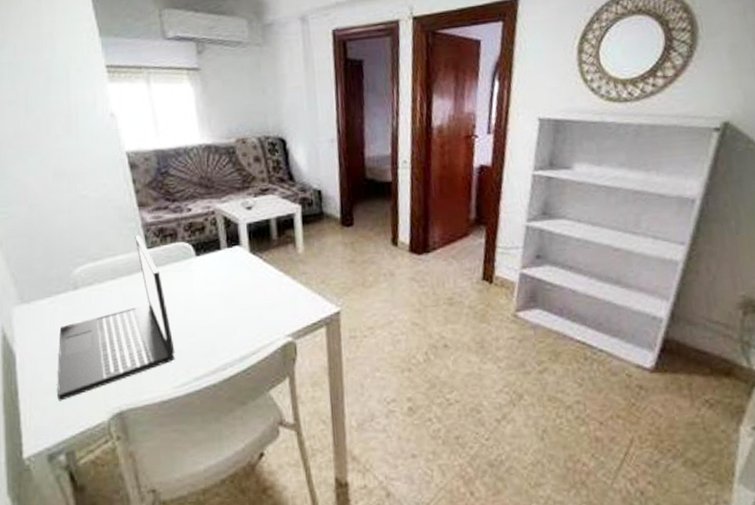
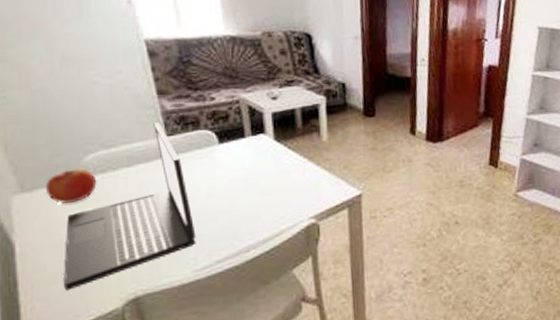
fruit: none [40,281,85,315] -> present [45,168,97,204]

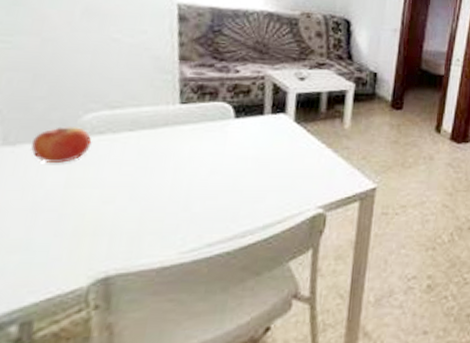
laptop: present [64,122,196,291] -> none [24,88,190,261]

